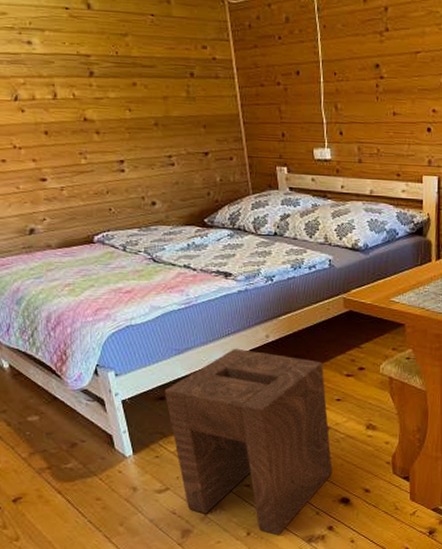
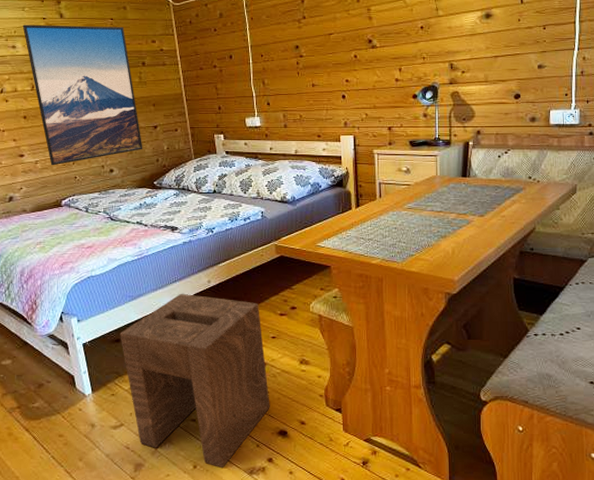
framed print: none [39,15,192,194] -> present [22,25,143,166]

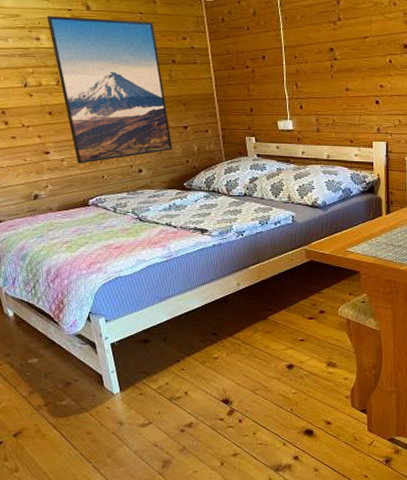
stool: present [120,293,270,468] -> none [148,295,297,465]

